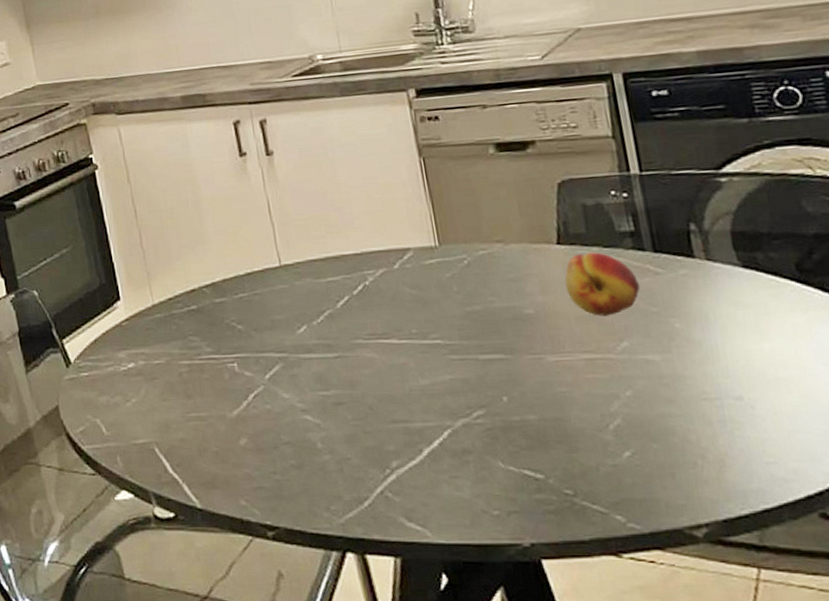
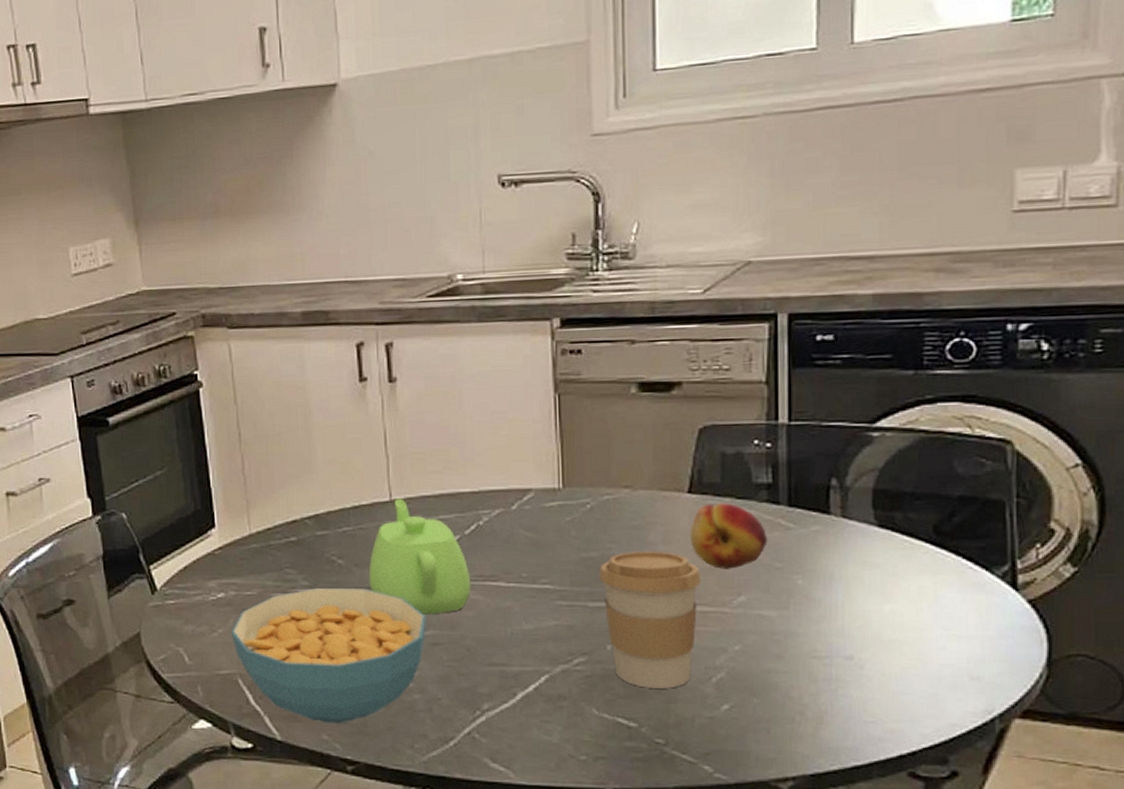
cereal bowl: none [143,352,328,489] -> present [230,587,427,724]
teapot: none [267,263,366,375] -> present [368,498,471,615]
coffee cup: none [484,302,589,438] -> present [598,552,702,689]

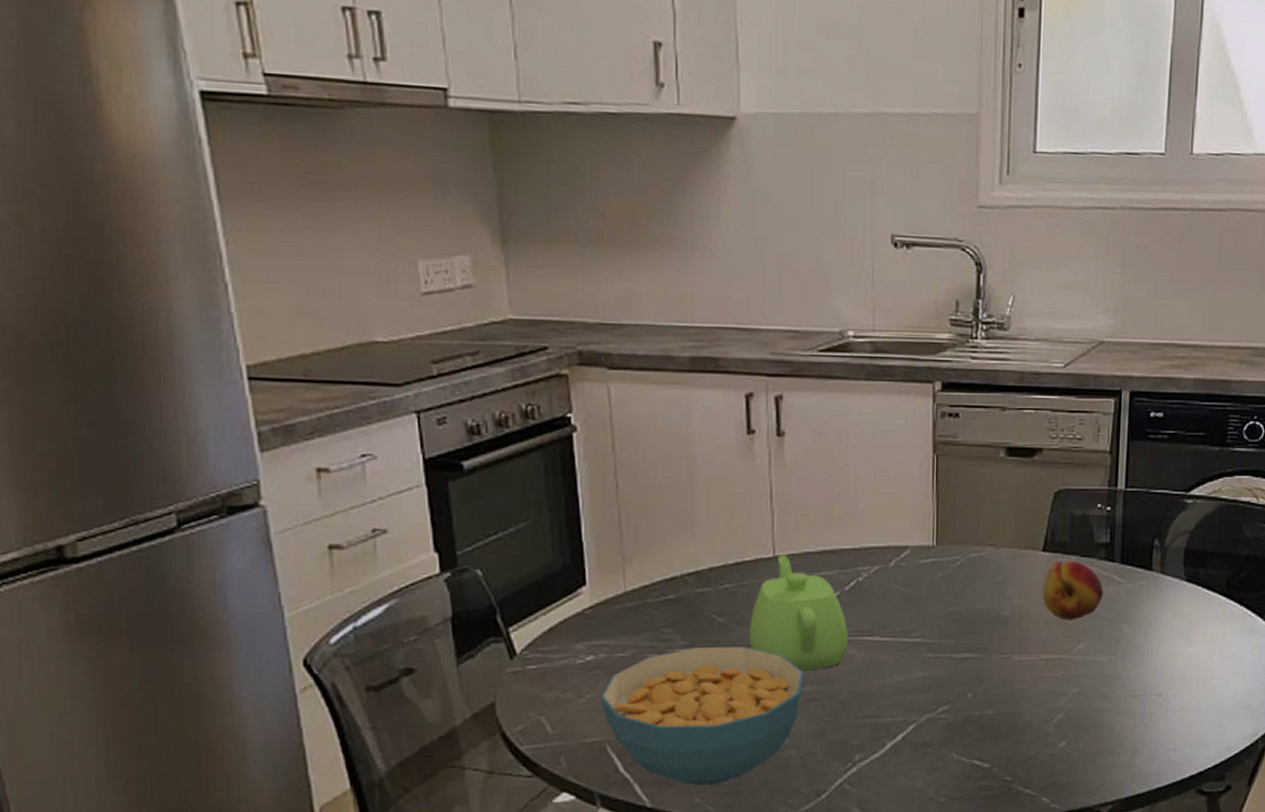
coffee cup: present [598,552,702,689] -> none [963,605,1049,731]

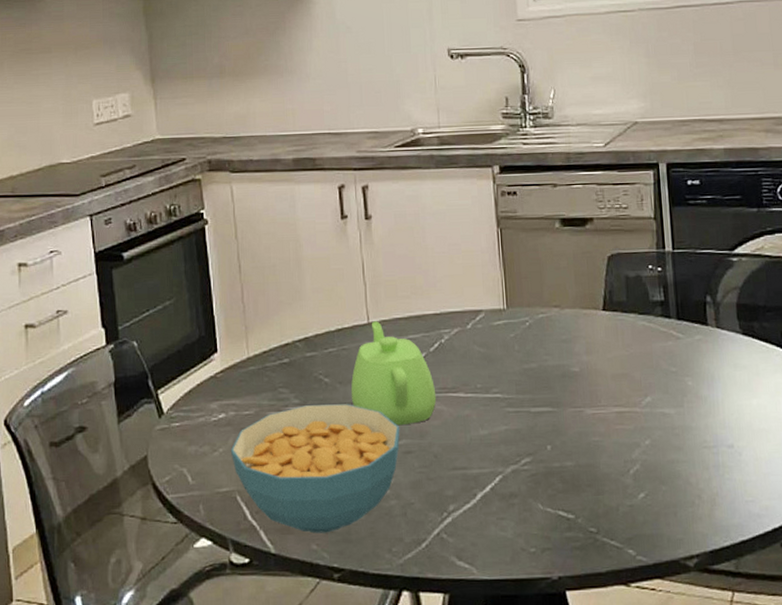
fruit: present [1042,560,1104,620] -> none [606,318,665,375]

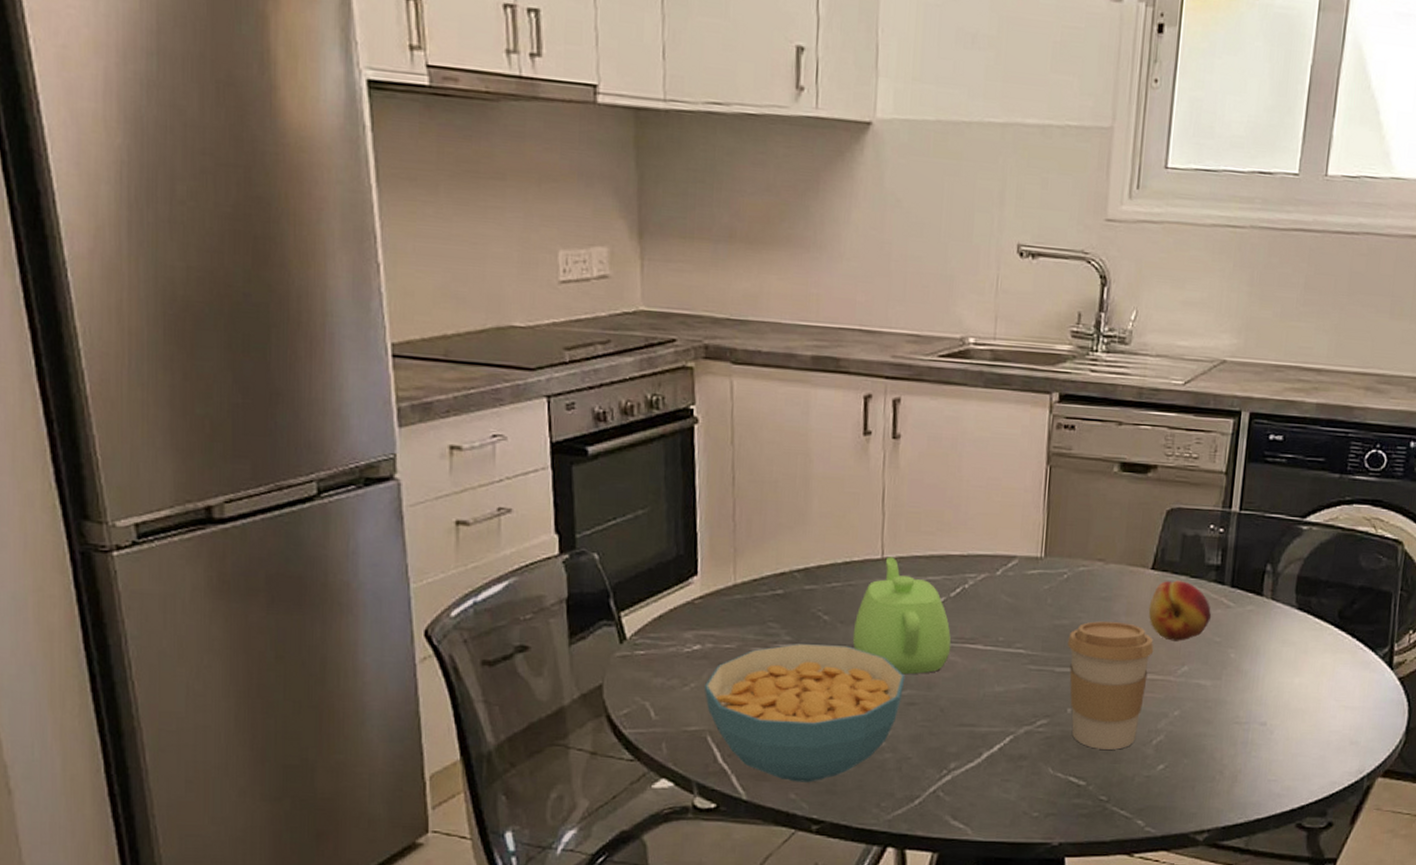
coffee cup: none [537,361,617,482] -> present [1066,621,1154,750]
fruit: none [606,318,665,375] -> present [1148,580,1212,641]

